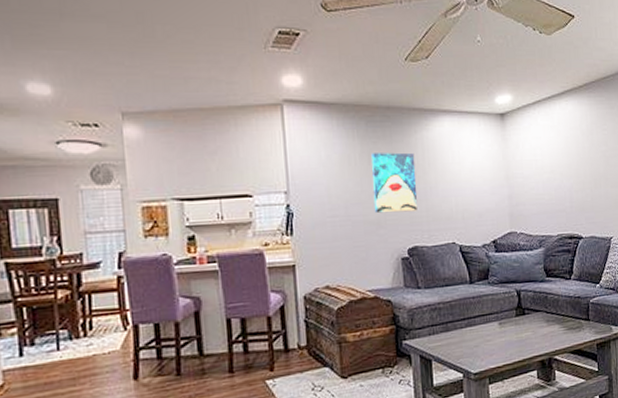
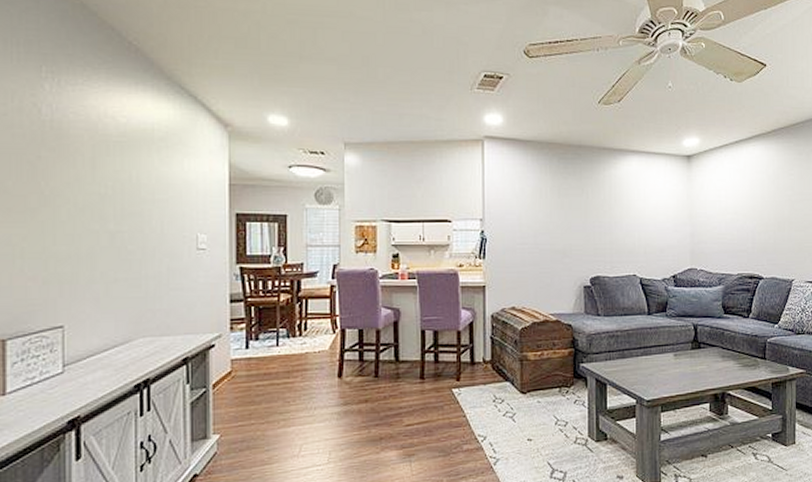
wall art: present [371,152,417,214] -> none [560,188,602,244]

